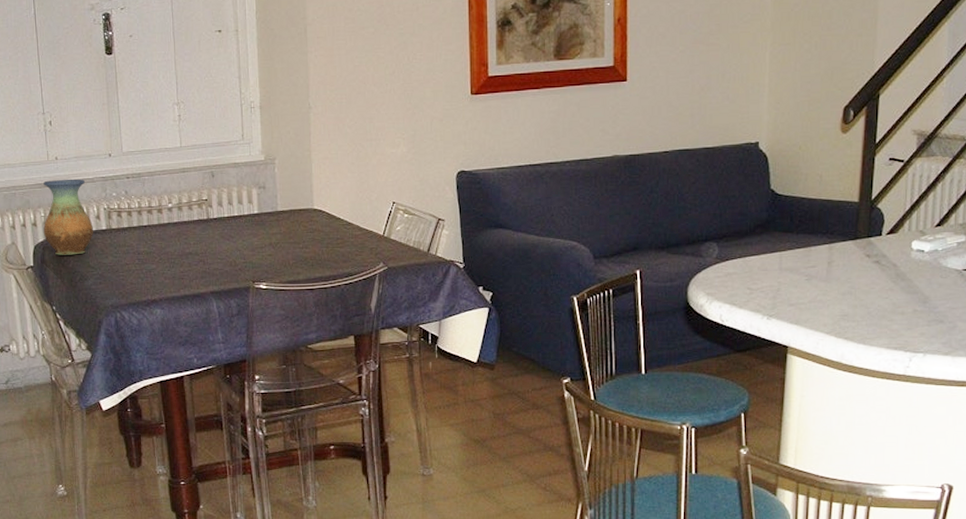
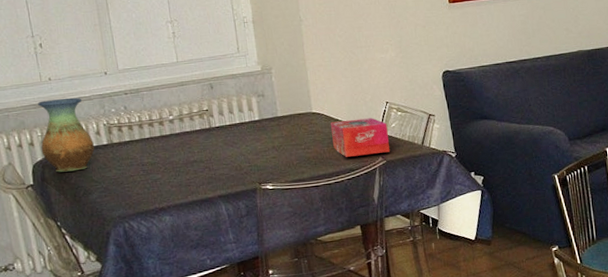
tissue box: none [331,219,393,260] -> present [330,118,391,157]

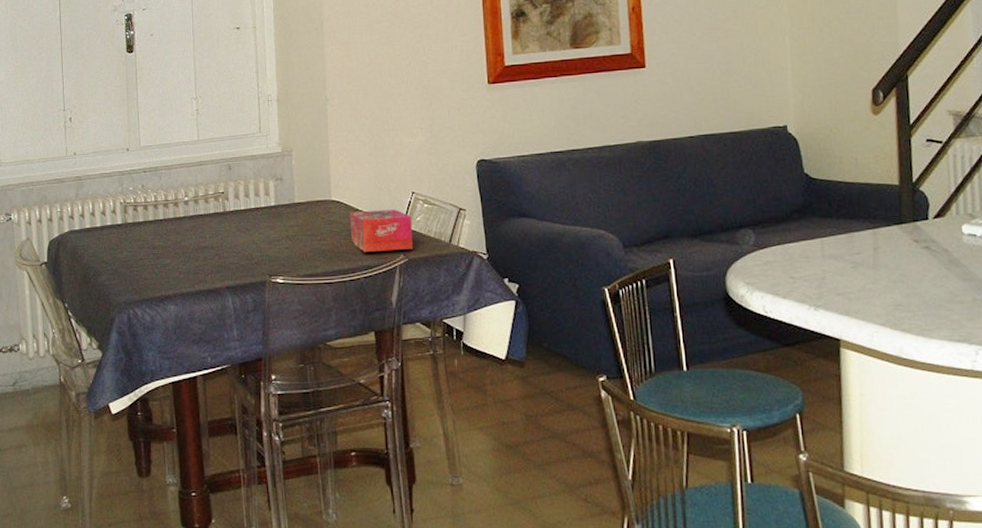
vase: present [38,97,94,173] -> none [58,173,109,251]

